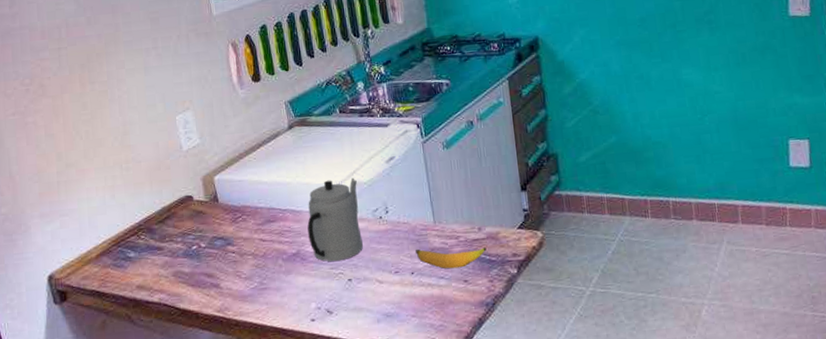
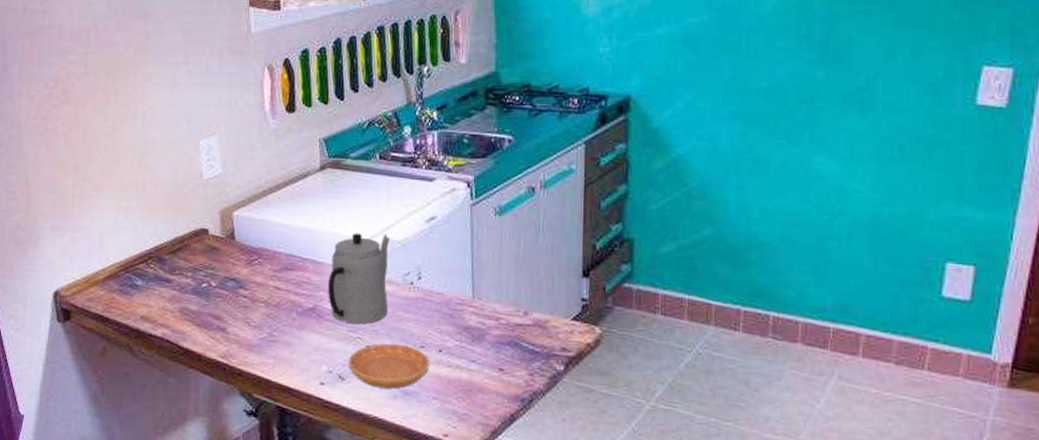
saucer: none [334,273,405,315] -> present [349,343,429,389]
banana: present [415,247,487,269] -> none [447,324,531,354]

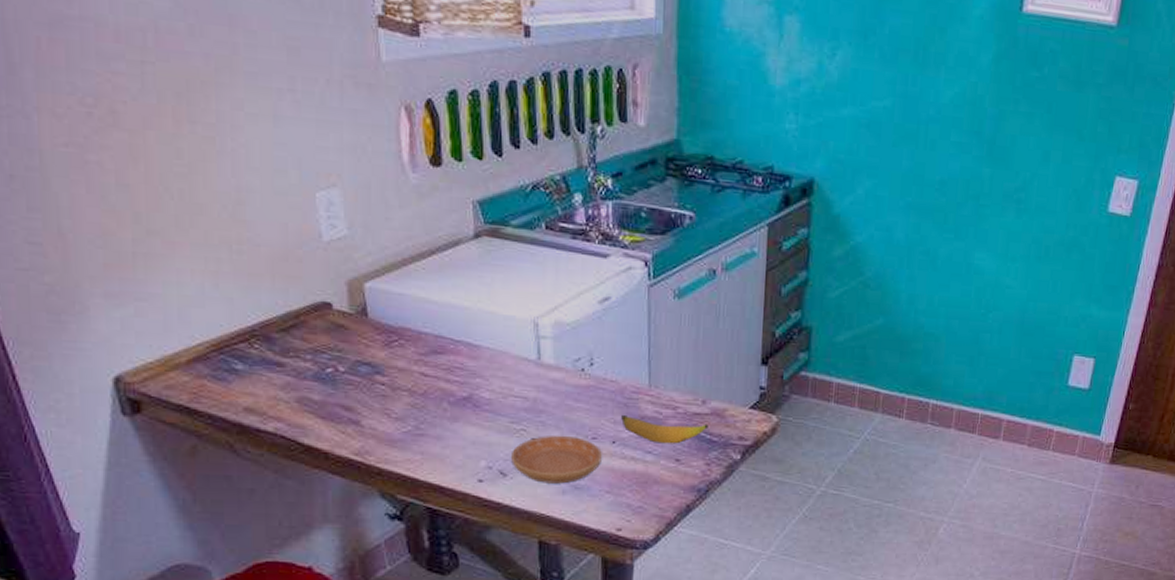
teapot: present [328,233,389,325] -> none [486,312,557,415]
banana: none [447,324,531,354] -> present [621,414,709,444]

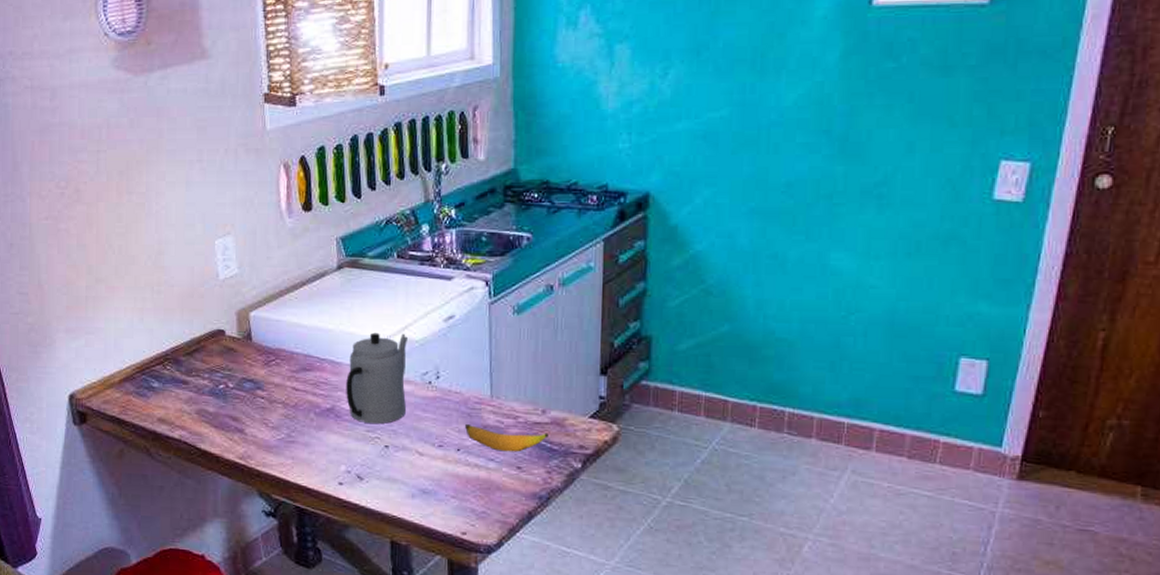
teapot: none [486,312,557,415] -> present [346,332,407,425]
saucer: present [511,435,602,484] -> none [367,442,448,488]

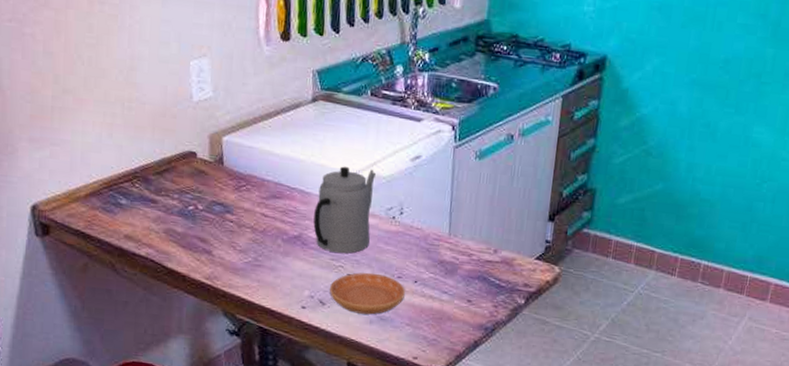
saucer: none [367,442,448,488] -> present [330,272,405,315]
banana: present [465,423,549,452] -> none [423,258,498,287]

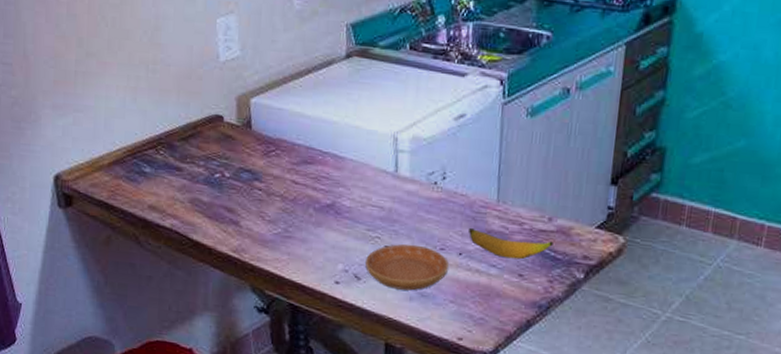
teapot: present [313,166,376,254] -> none [347,127,415,224]
banana: none [423,258,498,287] -> present [469,227,554,260]

